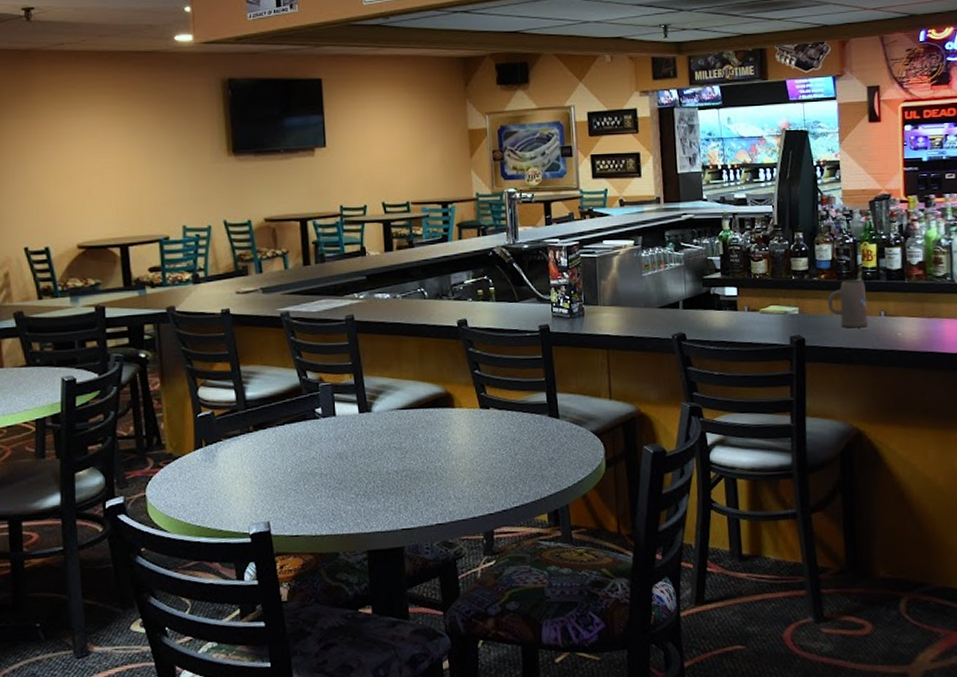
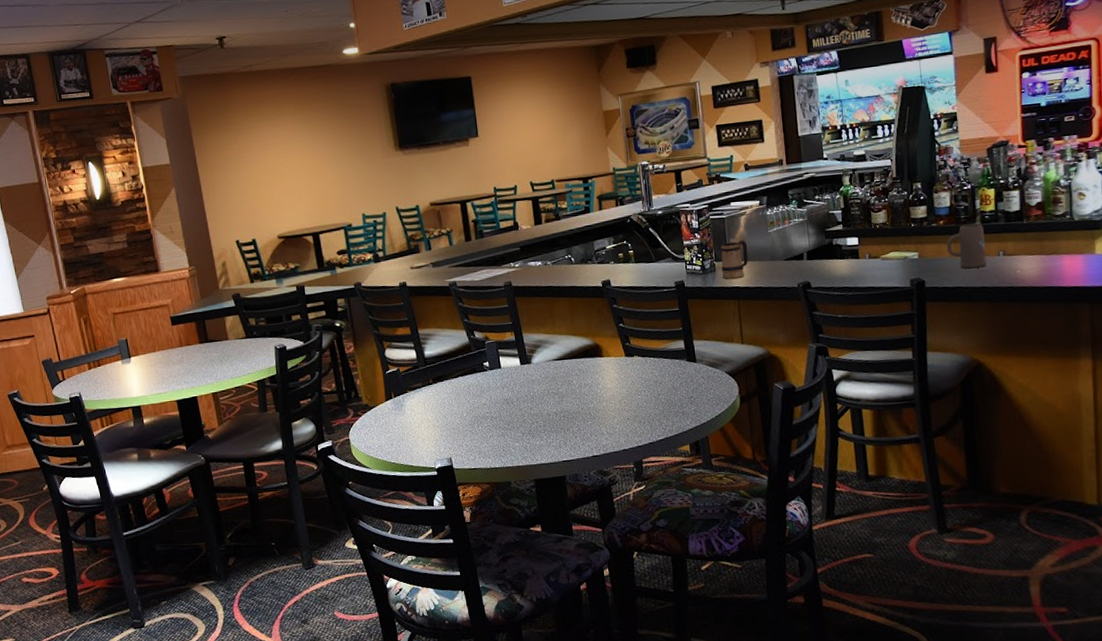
beer mug: none [590,282,620,327] -> present [721,239,748,280]

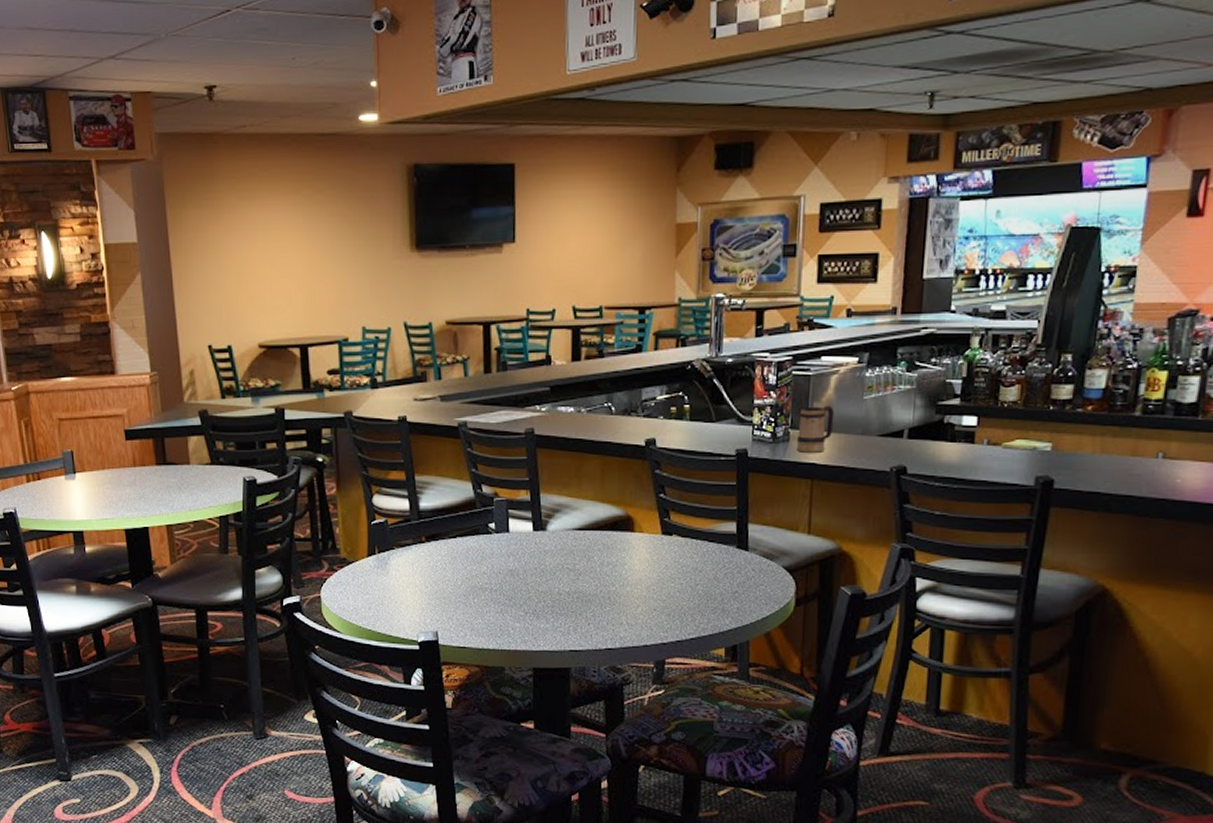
beer mug: present [946,223,987,269] -> none [1090,413,1144,471]

